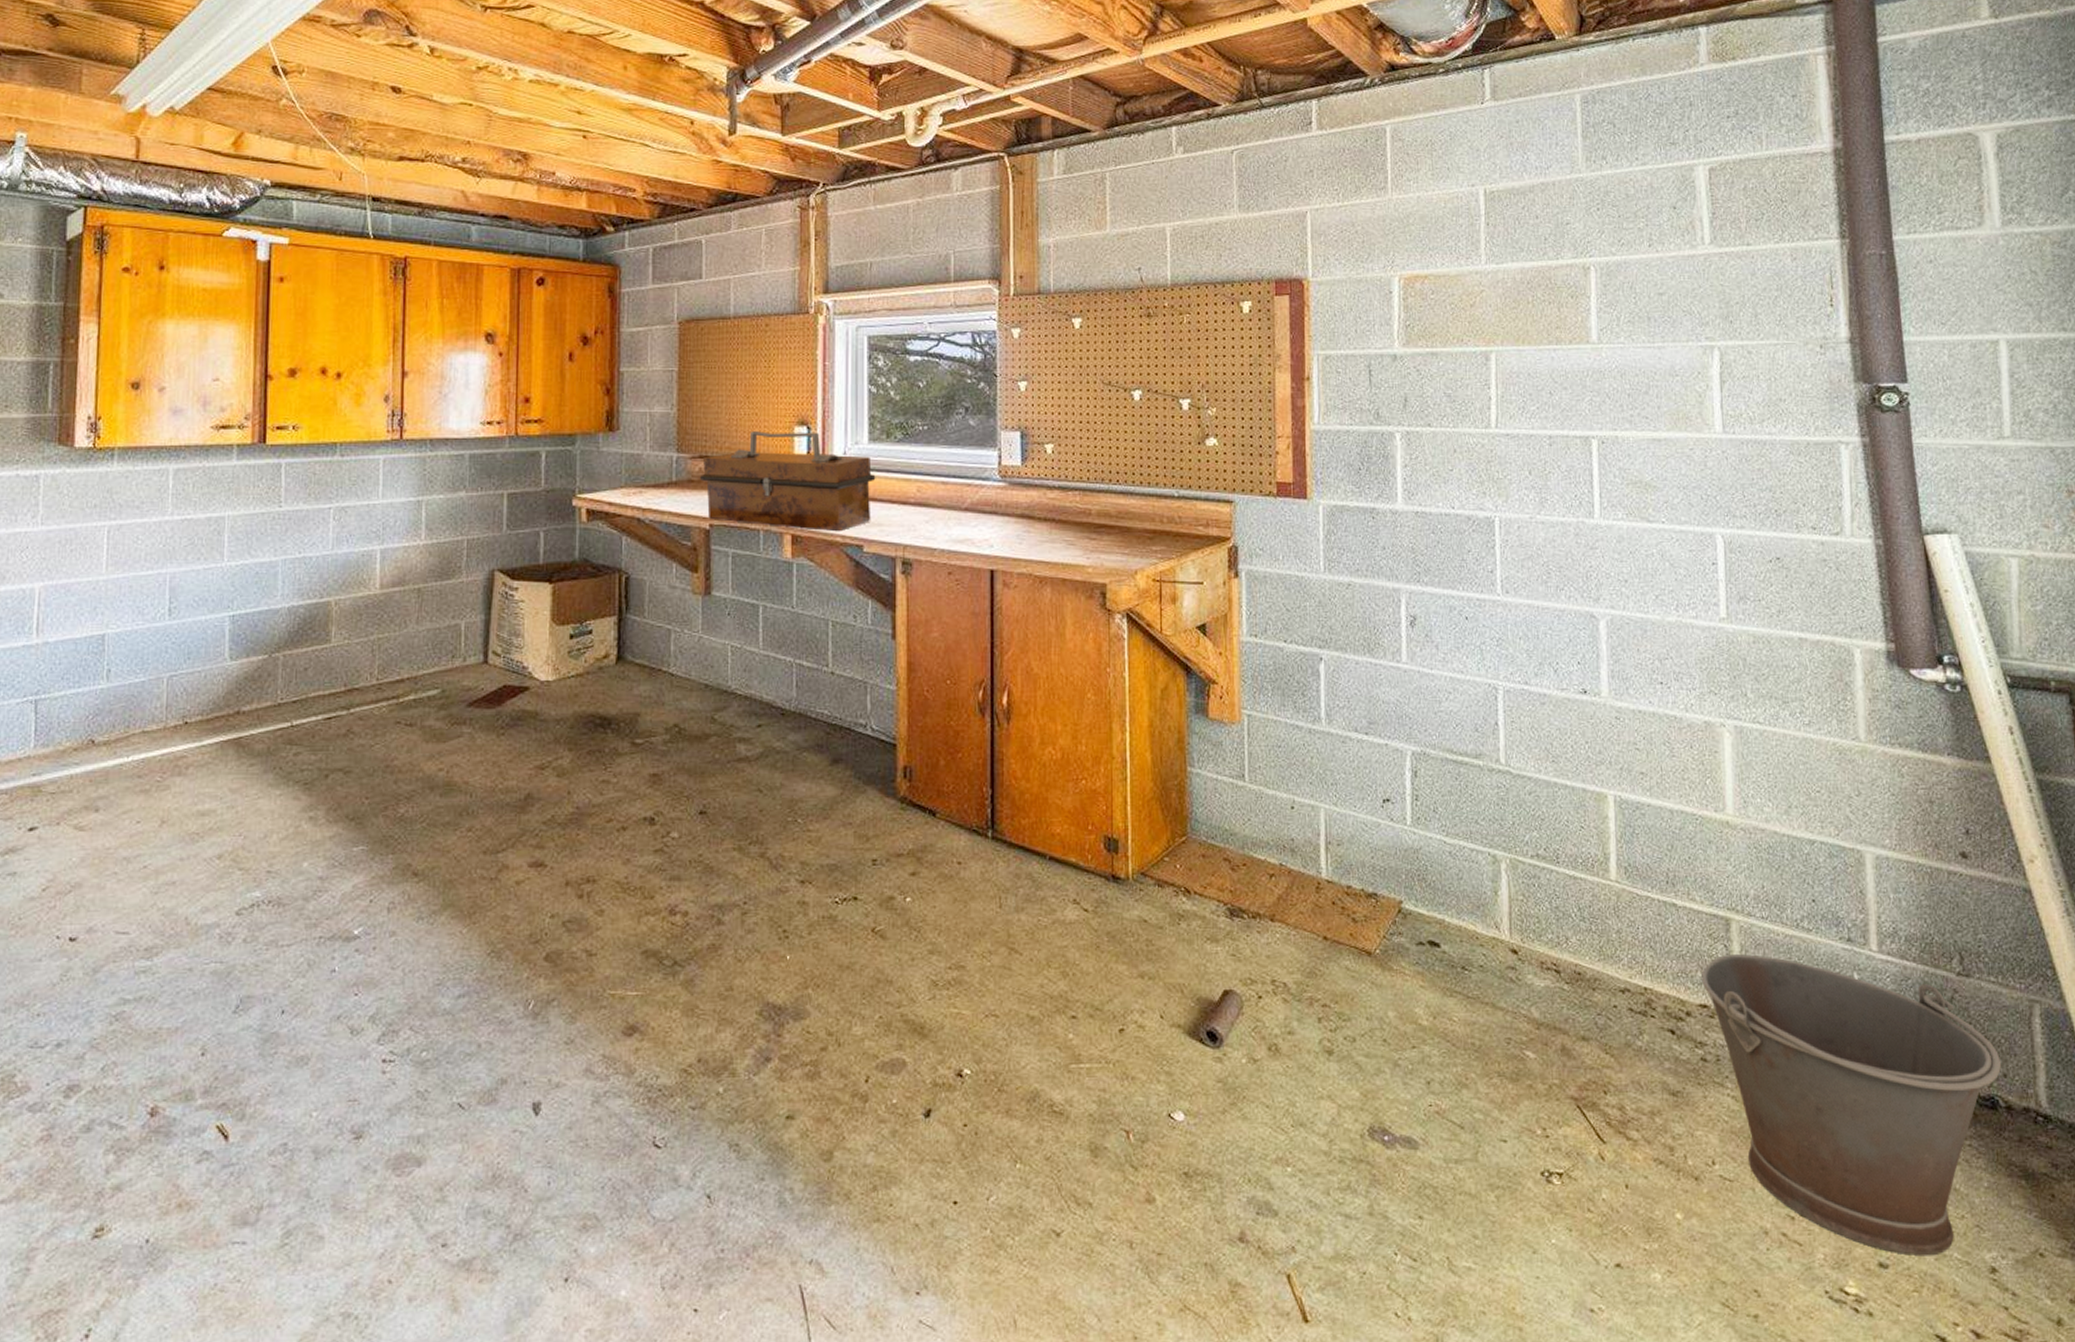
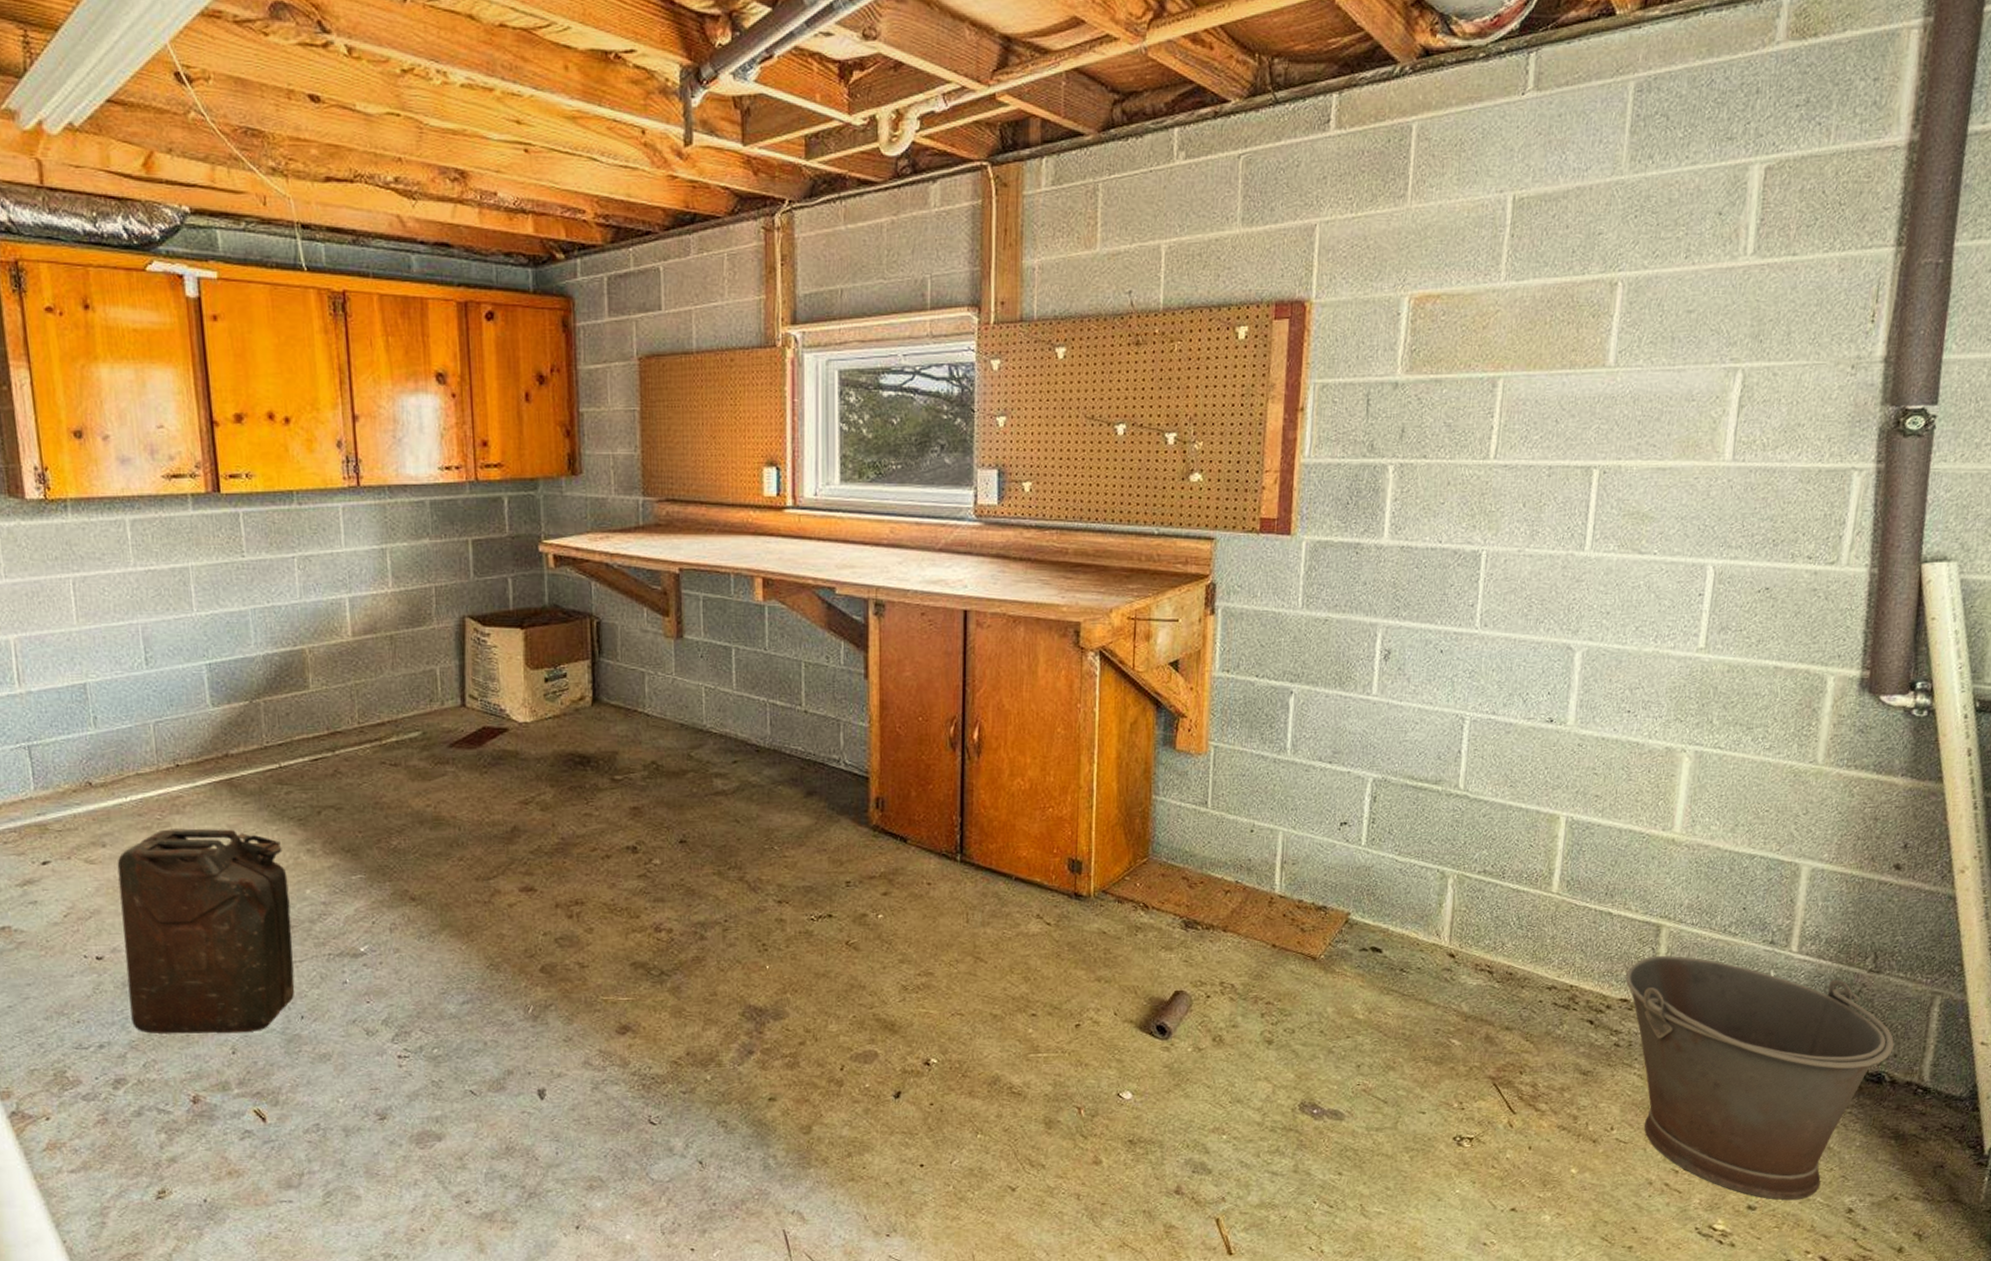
jerry can: none [97,792,286,1030] -> present [117,828,295,1034]
toolbox: present [700,431,876,531] -> none [668,472,848,573]

